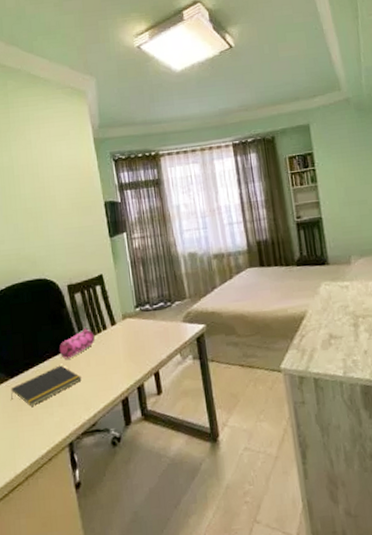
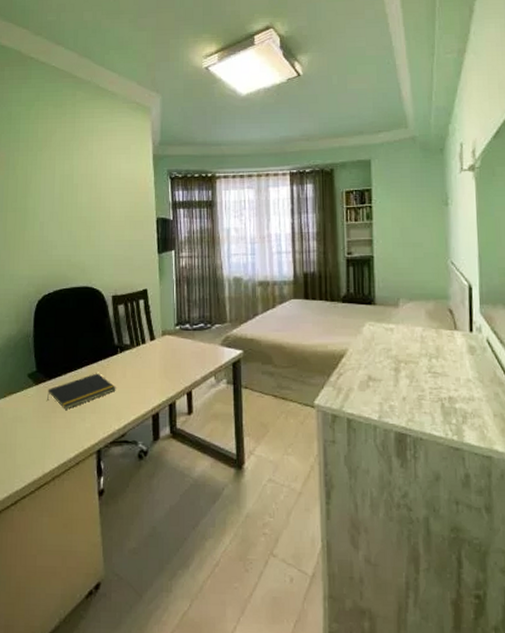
pencil case: present [60,327,95,359] -> none [98,339,133,368]

